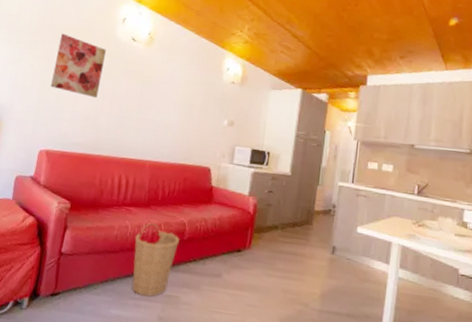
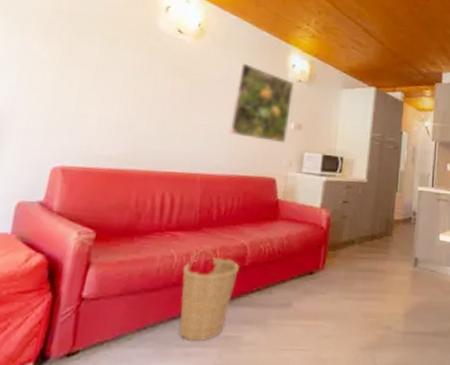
wall art: present [51,33,107,98] -> none [69,22,145,101]
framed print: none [172,66,228,138] -> present [229,62,294,144]

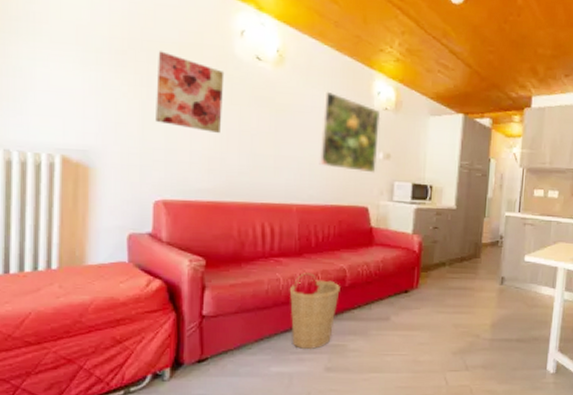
wall art: none [69,22,145,101] -> present [156,51,225,134]

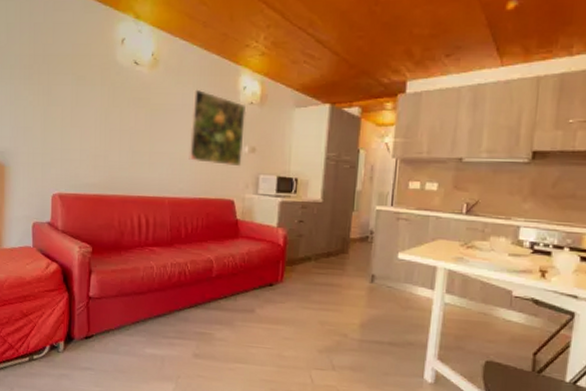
wall art: present [156,51,225,134] -> none [54,63,108,134]
basket: present [289,273,340,350] -> none [161,262,208,336]

